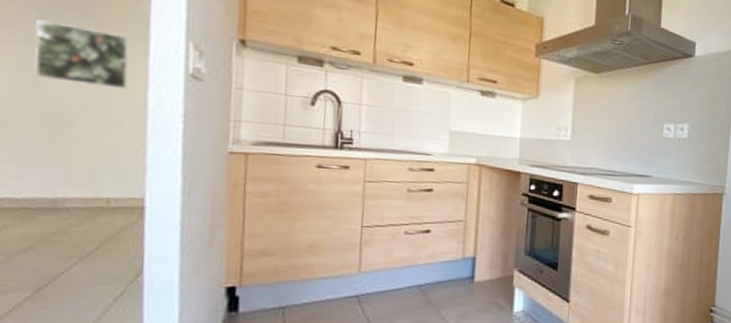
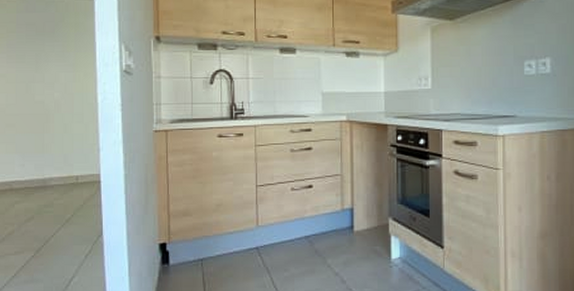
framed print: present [35,19,130,90] -> none [26,43,84,89]

